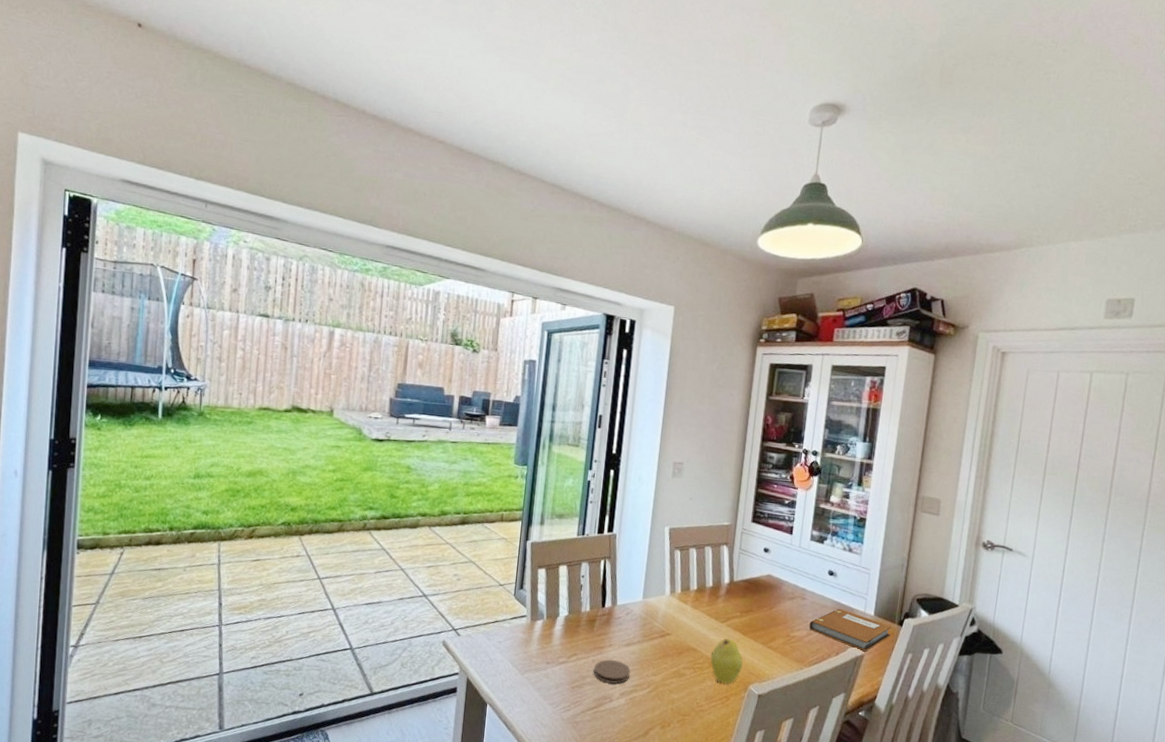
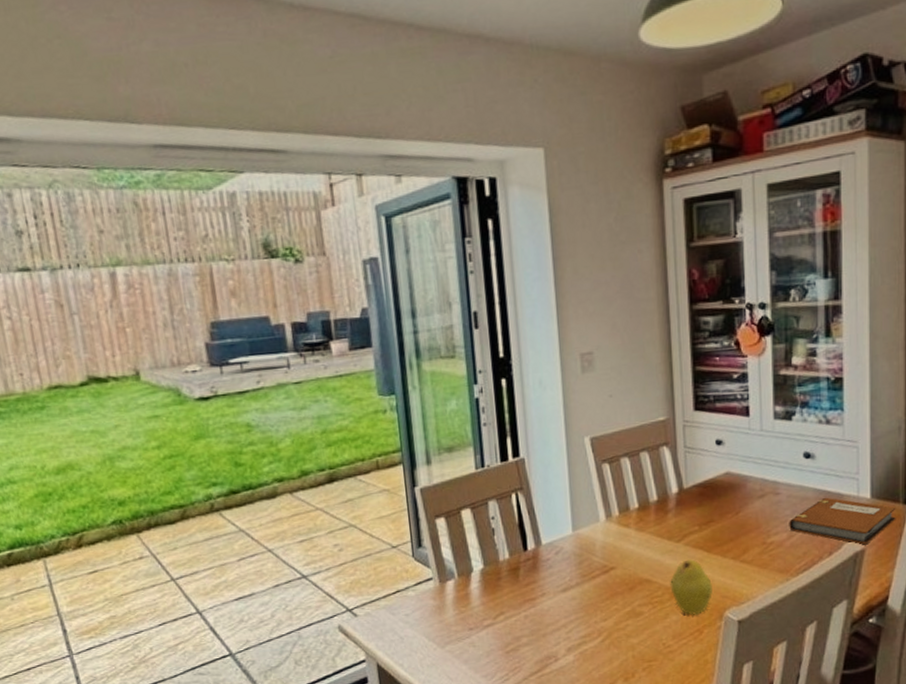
coaster: present [593,659,631,684] -> none [528,611,575,640]

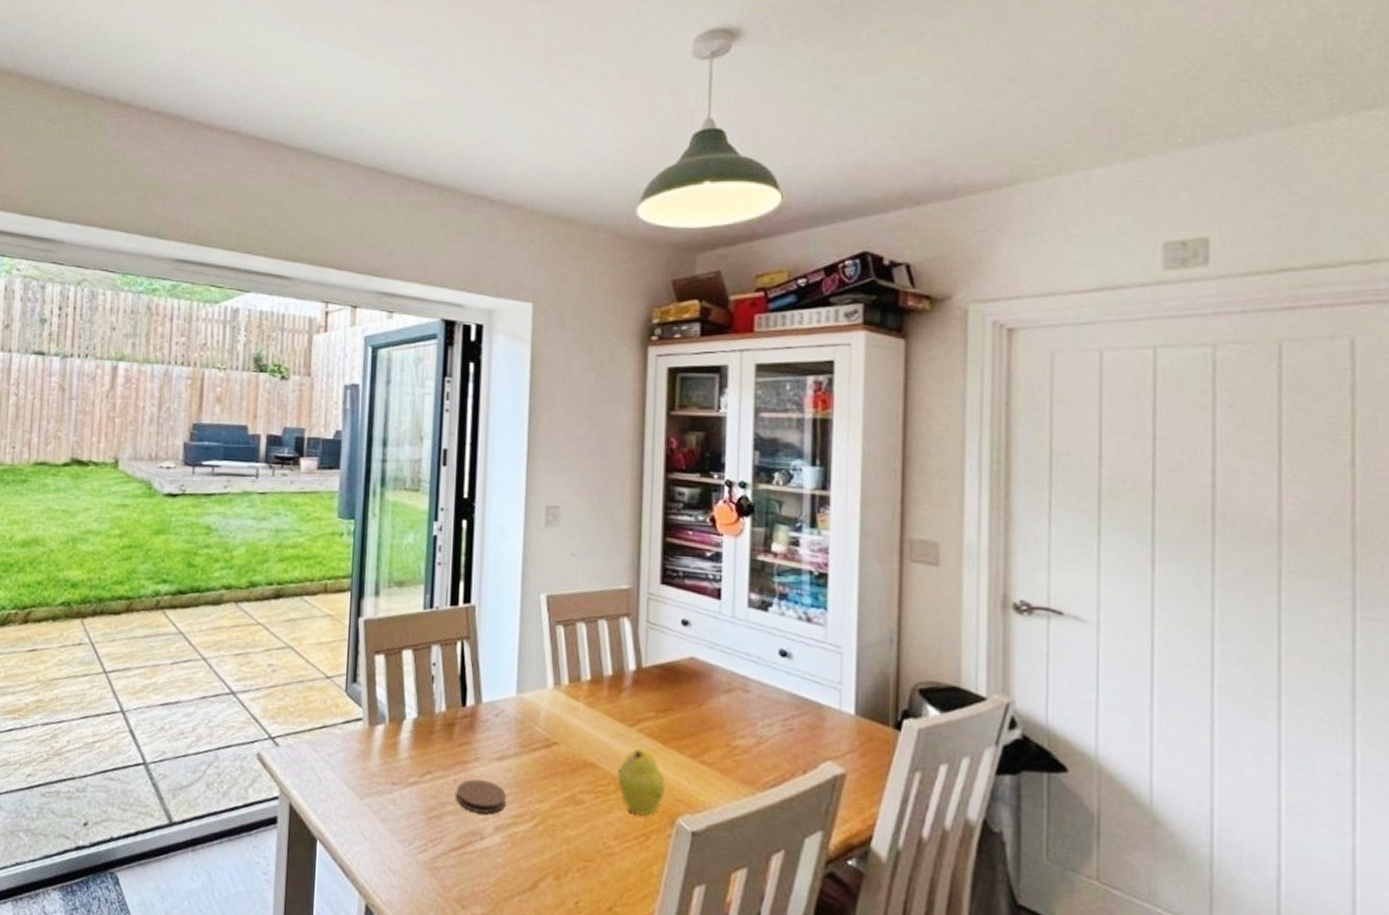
coaster: none [528,611,575,640] -> present [456,779,507,814]
notebook: present [789,497,896,545] -> none [758,704,885,769]

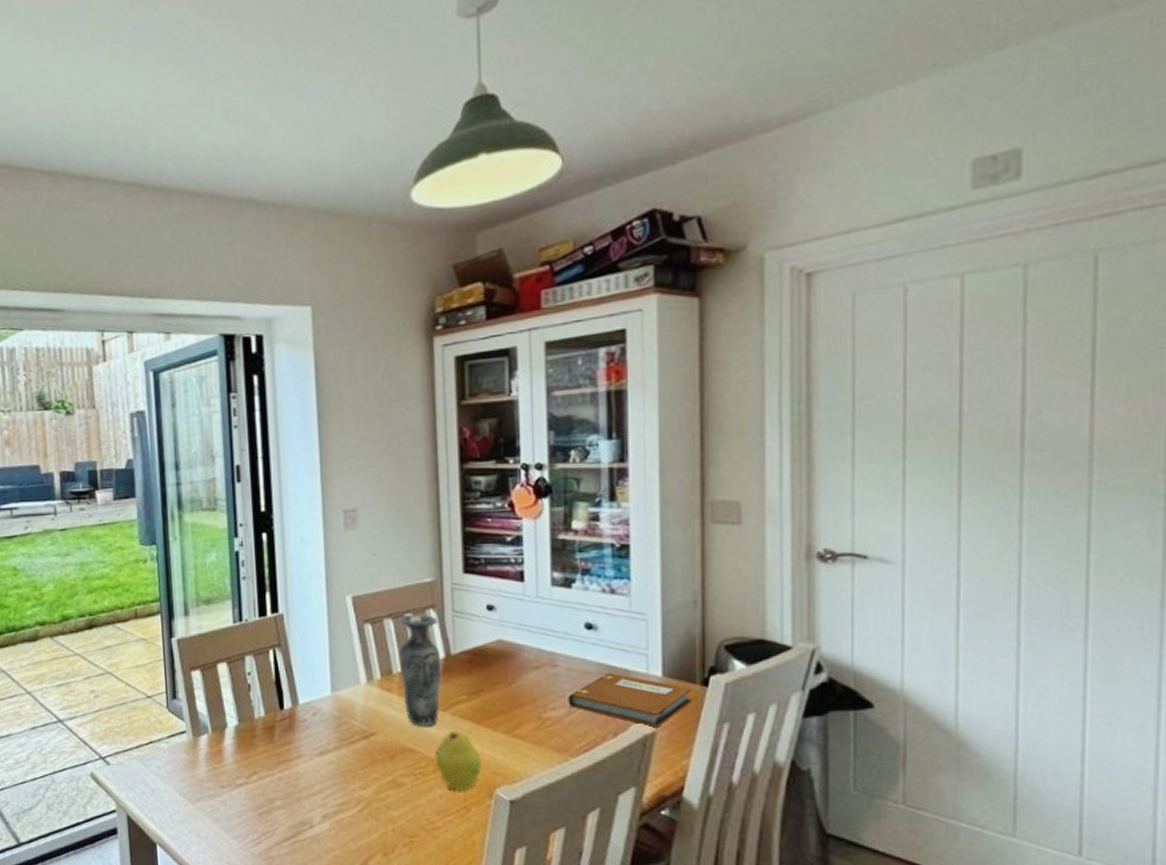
coaster: present [456,779,507,814] -> none [282,775,332,804]
vase: none [588,620,632,741] -> present [398,614,442,727]
notebook: none [758,704,885,769] -> present [568,672,692,728]

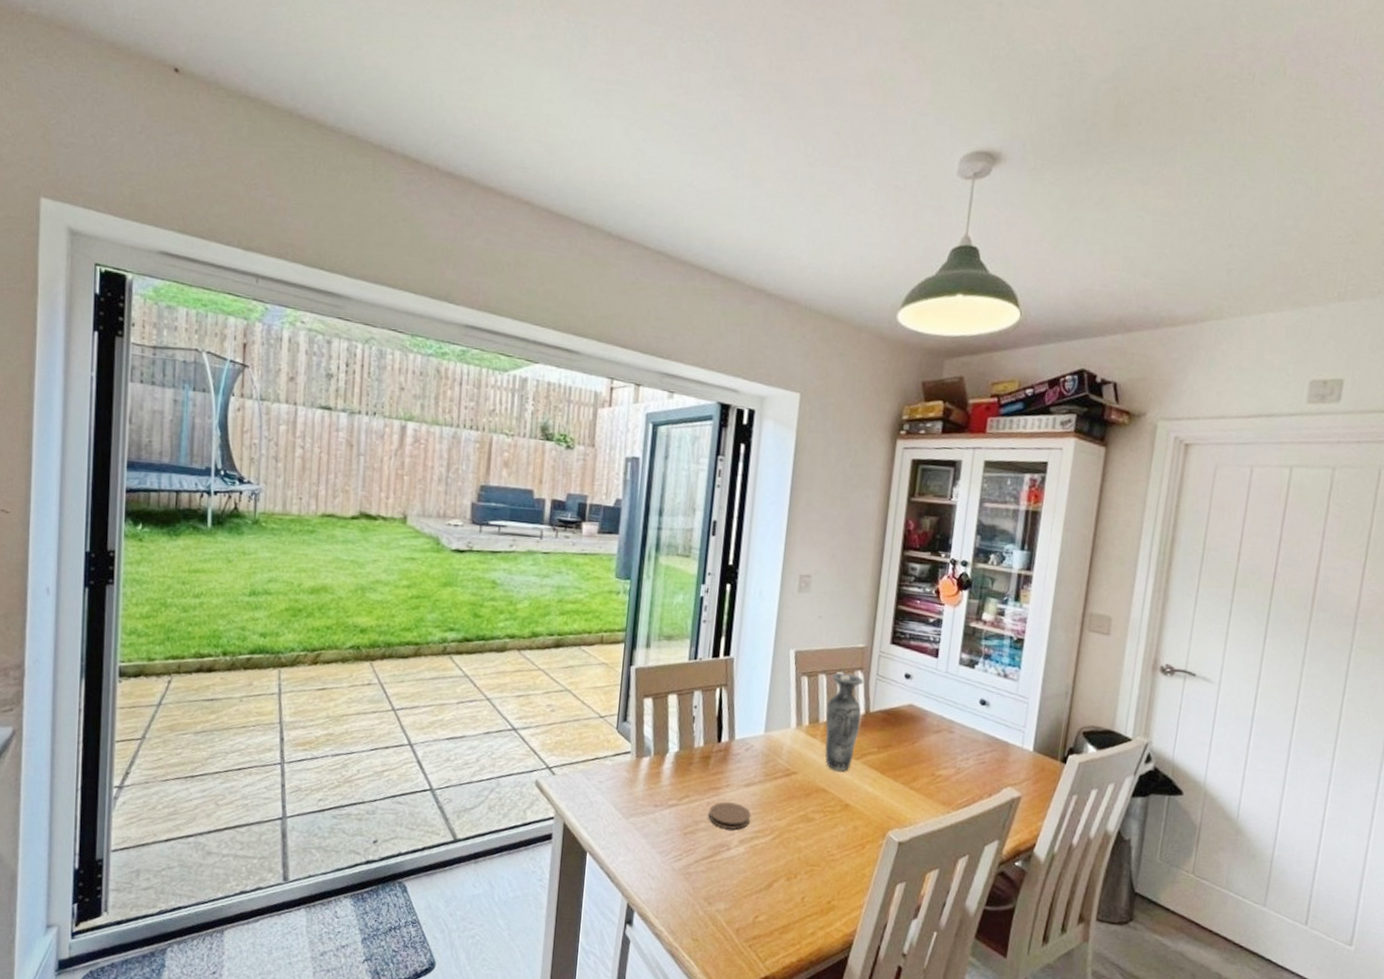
coaster: none [282,775,332,804] -> present [708,802,751,830]
fruit: present [435,730,482,792] -> none [843,777,881,831]
notebook: present [568,672,692,728] -> none [957,743,1054,793]

